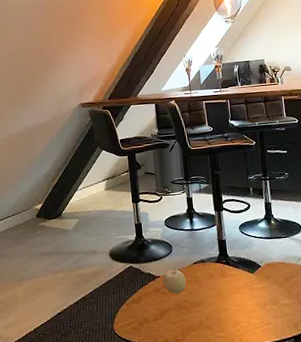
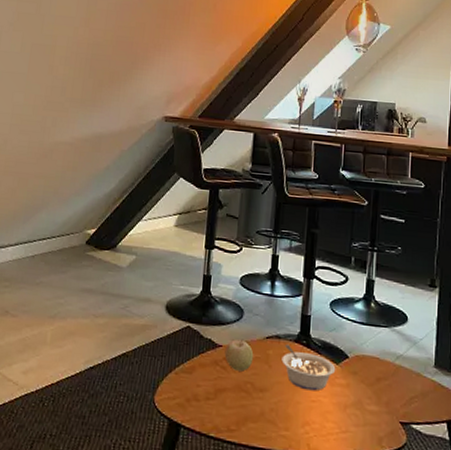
legume: none [208,265,253,298] -> present [281,343,336,391]

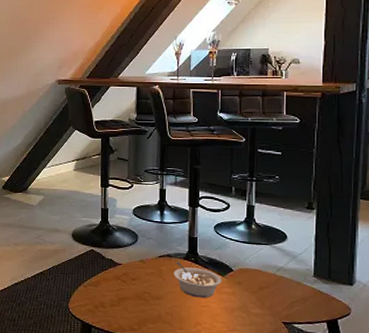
fruit: present [224,339,254,372] -> none [124,258,149,284]

